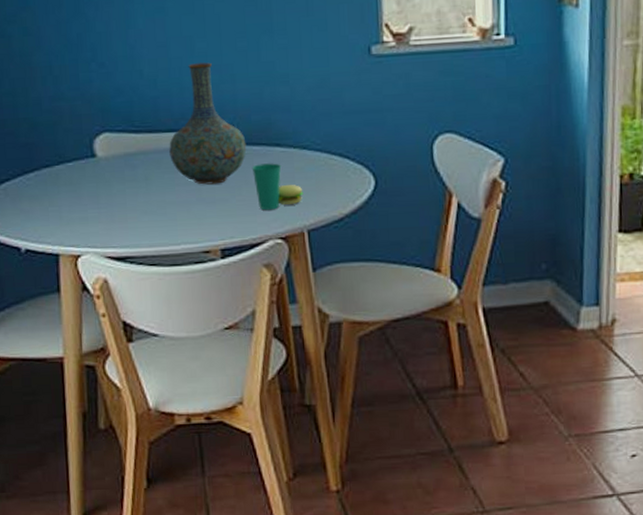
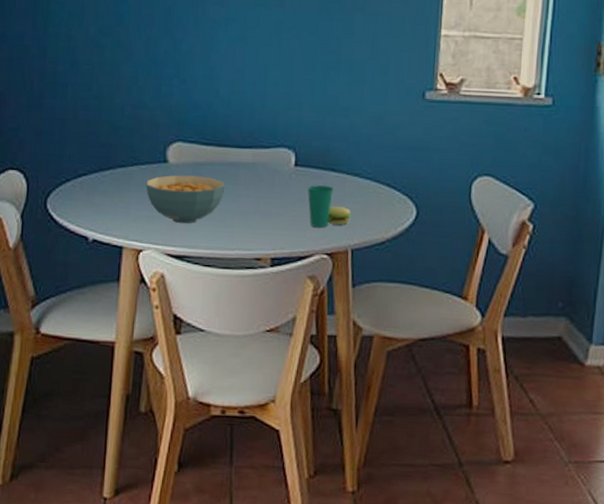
cereal bowl: none [75,167,161,222] -> present [146,175,224,224]
vase: present [169,62,247,185] -> none [234,89,305,199]

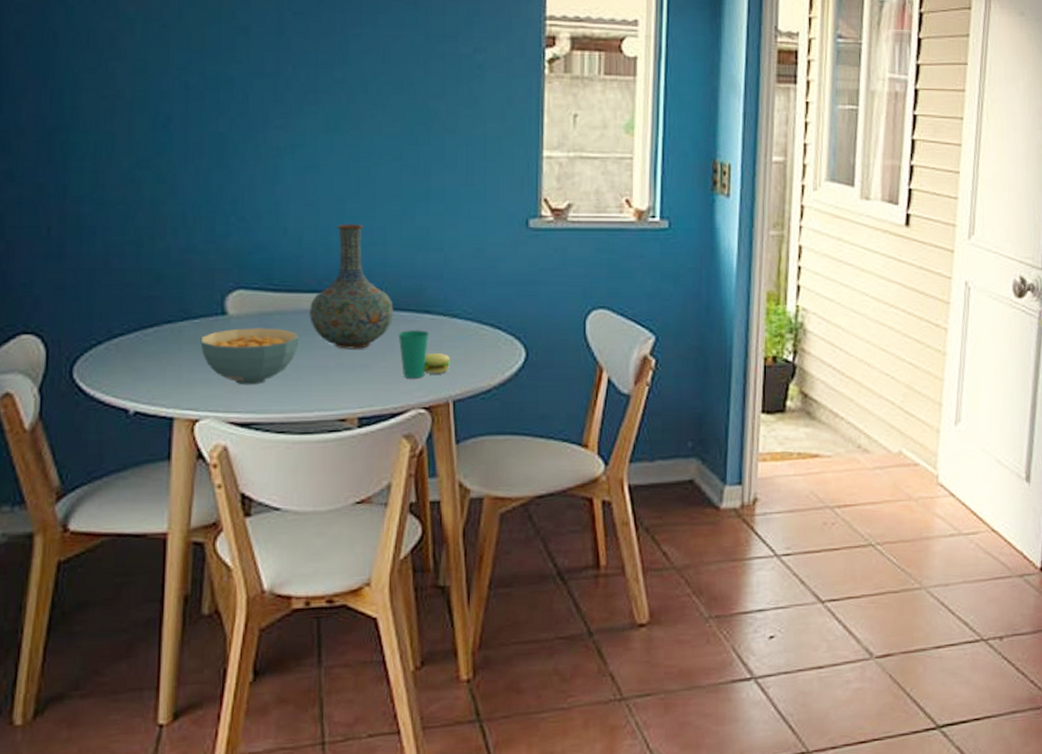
vase: none [234,89,305,199] -> present [309,224,394,349]

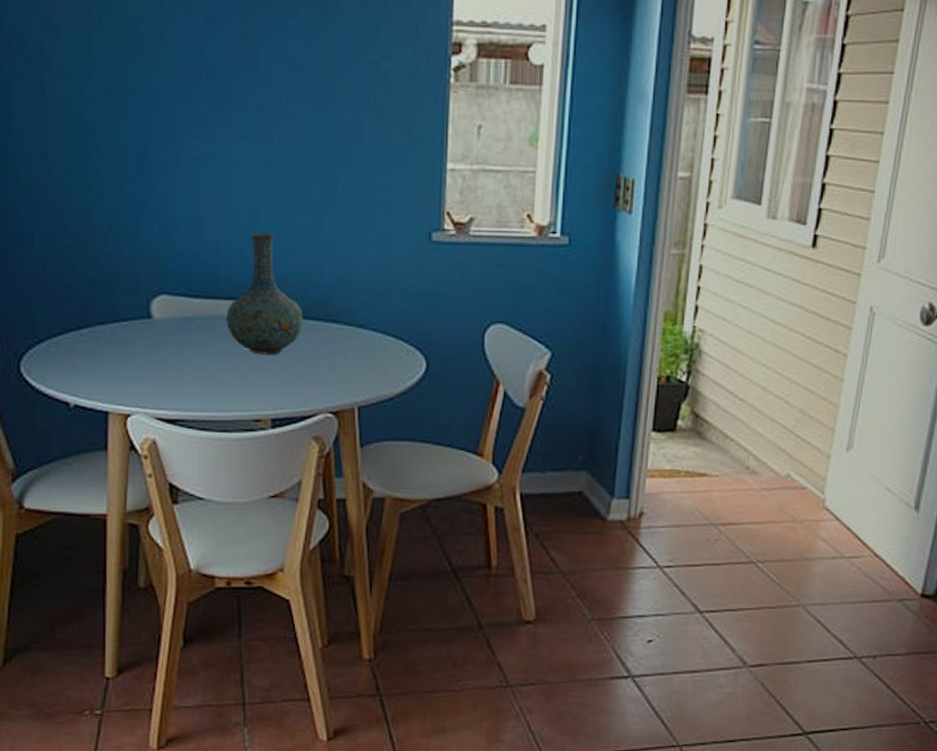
cereal bowl: present [200,328,298,385] -> none [129,331,216,385]
cup: present [398,330,451,379] -> none [307,338,356,385]

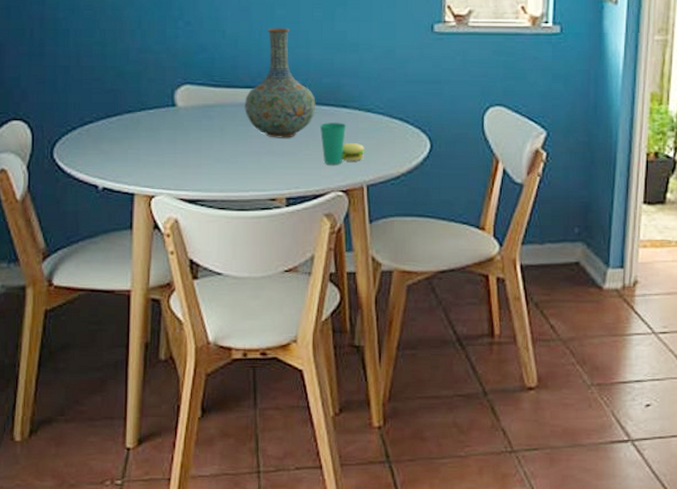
cup: none [307,338,356,385] -> present [319,122,365,165]

